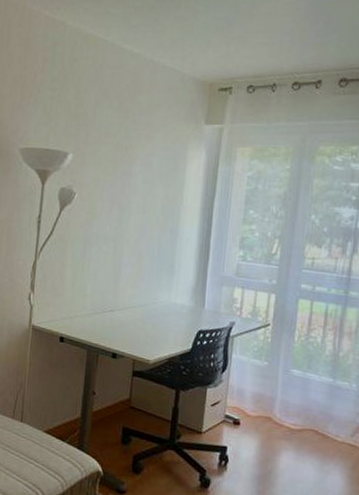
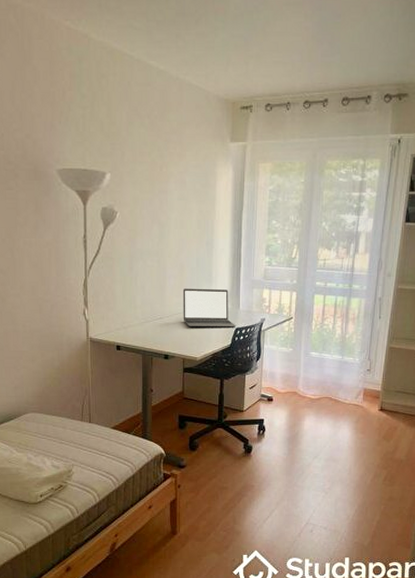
laptop: none [137,279,200,330] -> present [182,288,237,328]

